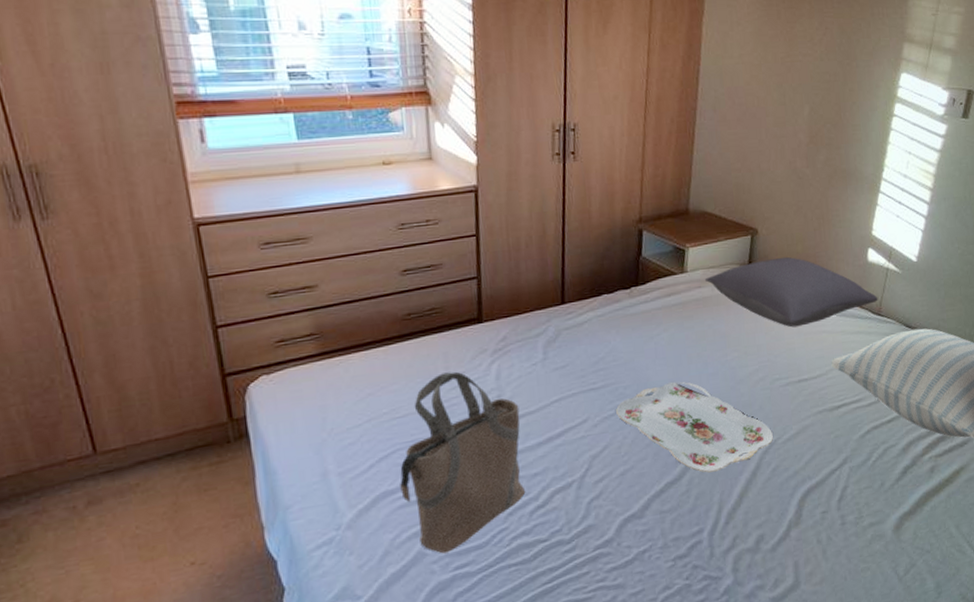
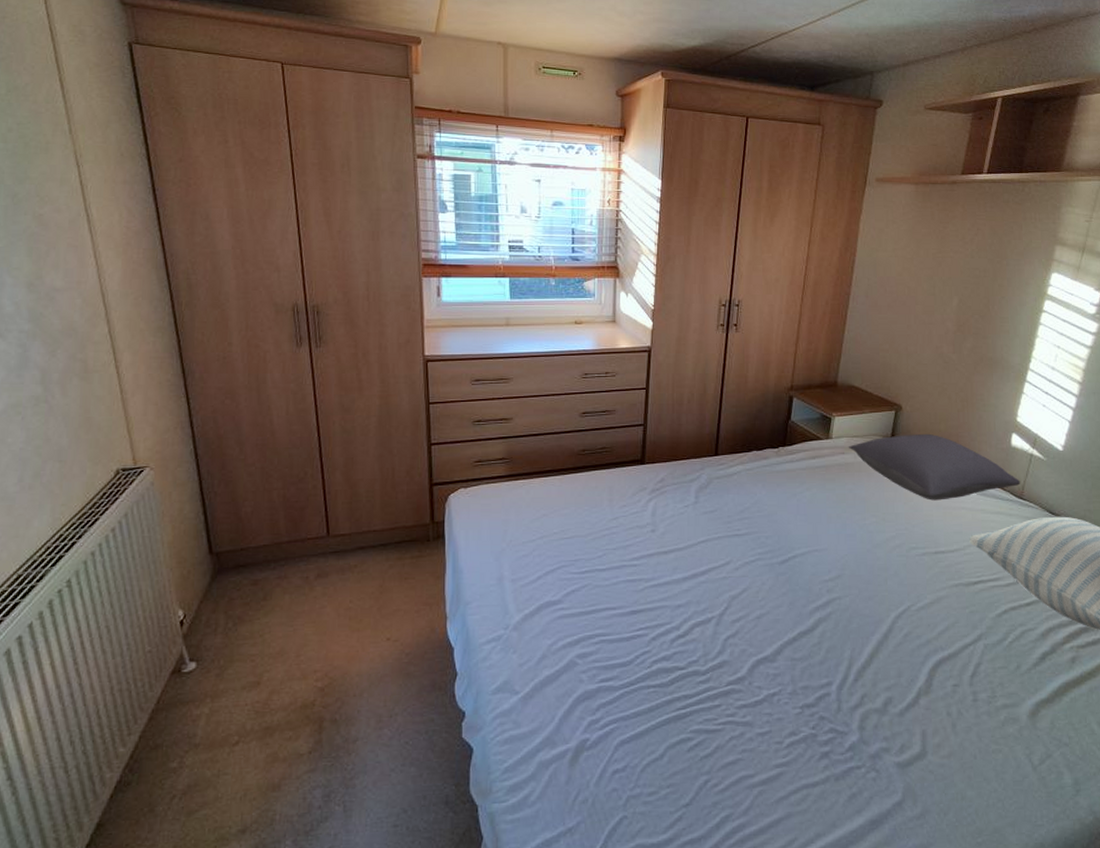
tote bag: present [400,371,526,554] -> none [561,504,670,665]
serving tray: present [616,381,773,473] -> none [757,538,907,628]

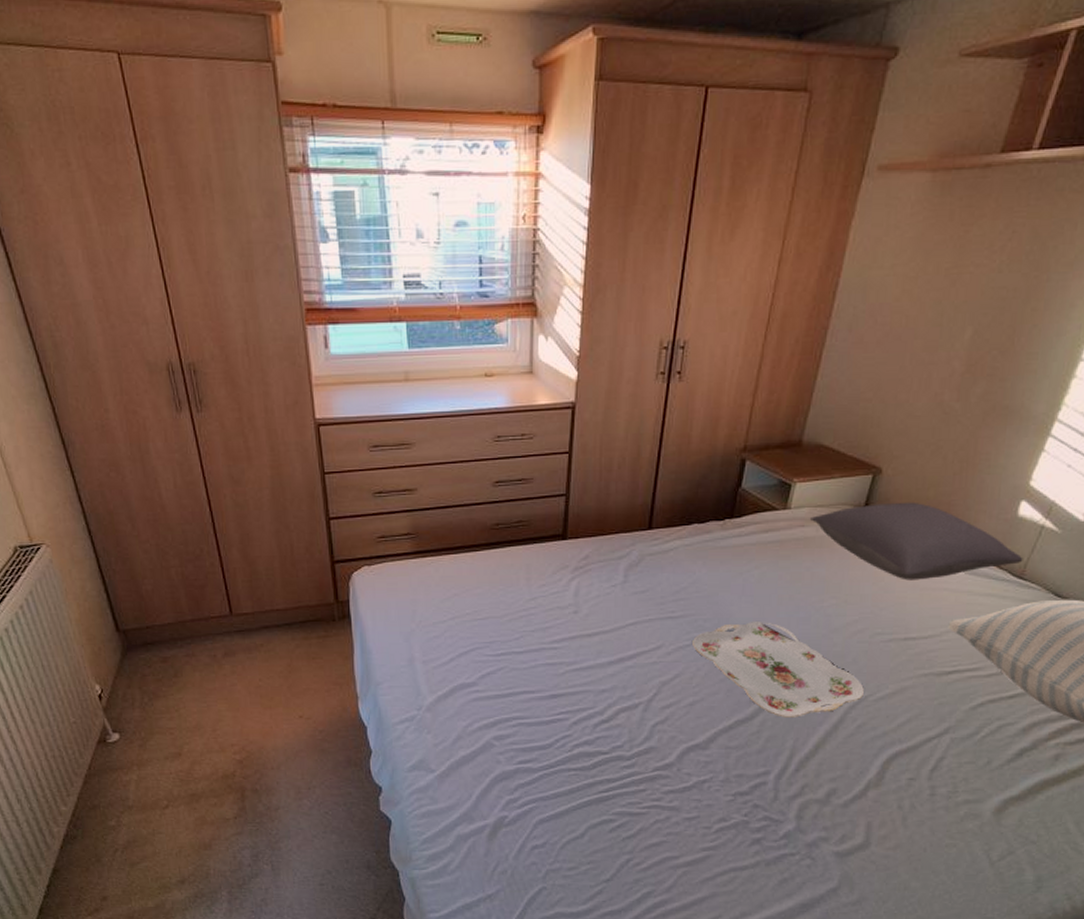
serving tray: none [757,538,907,628] -> present [692,622,864,718]

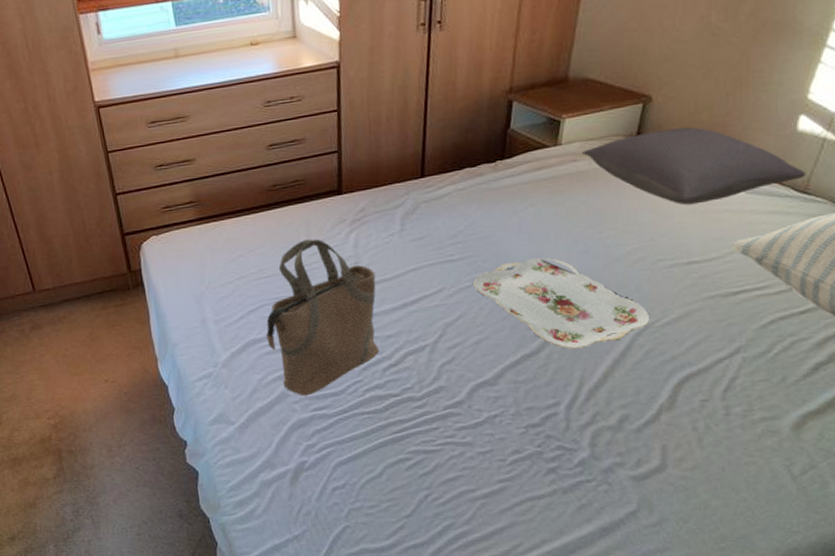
tote bag: none [476,583,594,747] -> present [266,239,380,396]

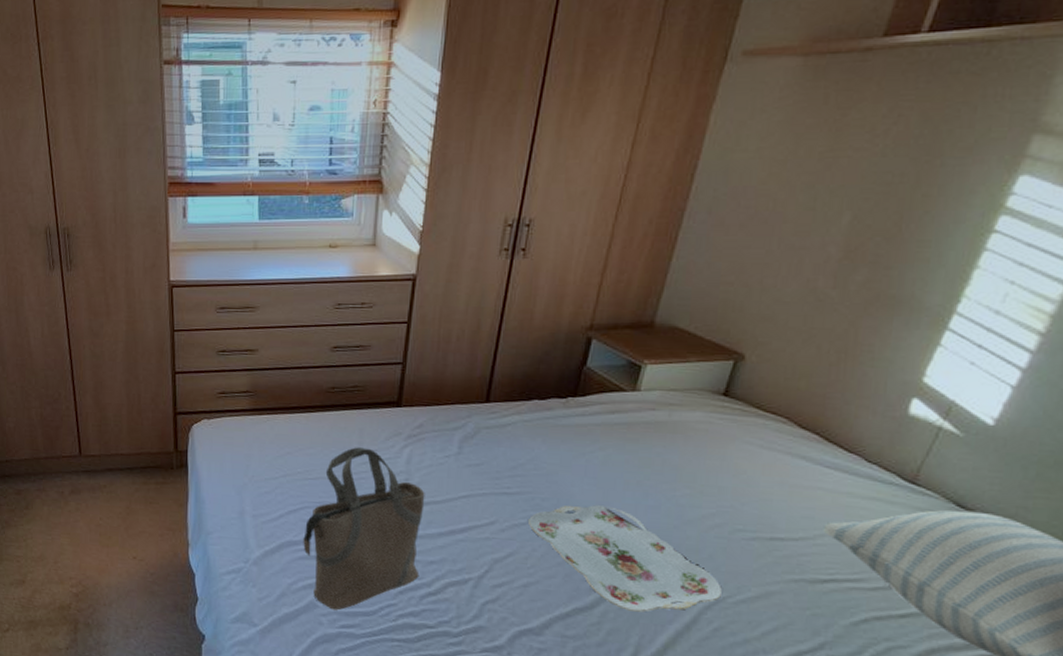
pillow: present [581,126,806,206] -> none [661,391,916,477]

